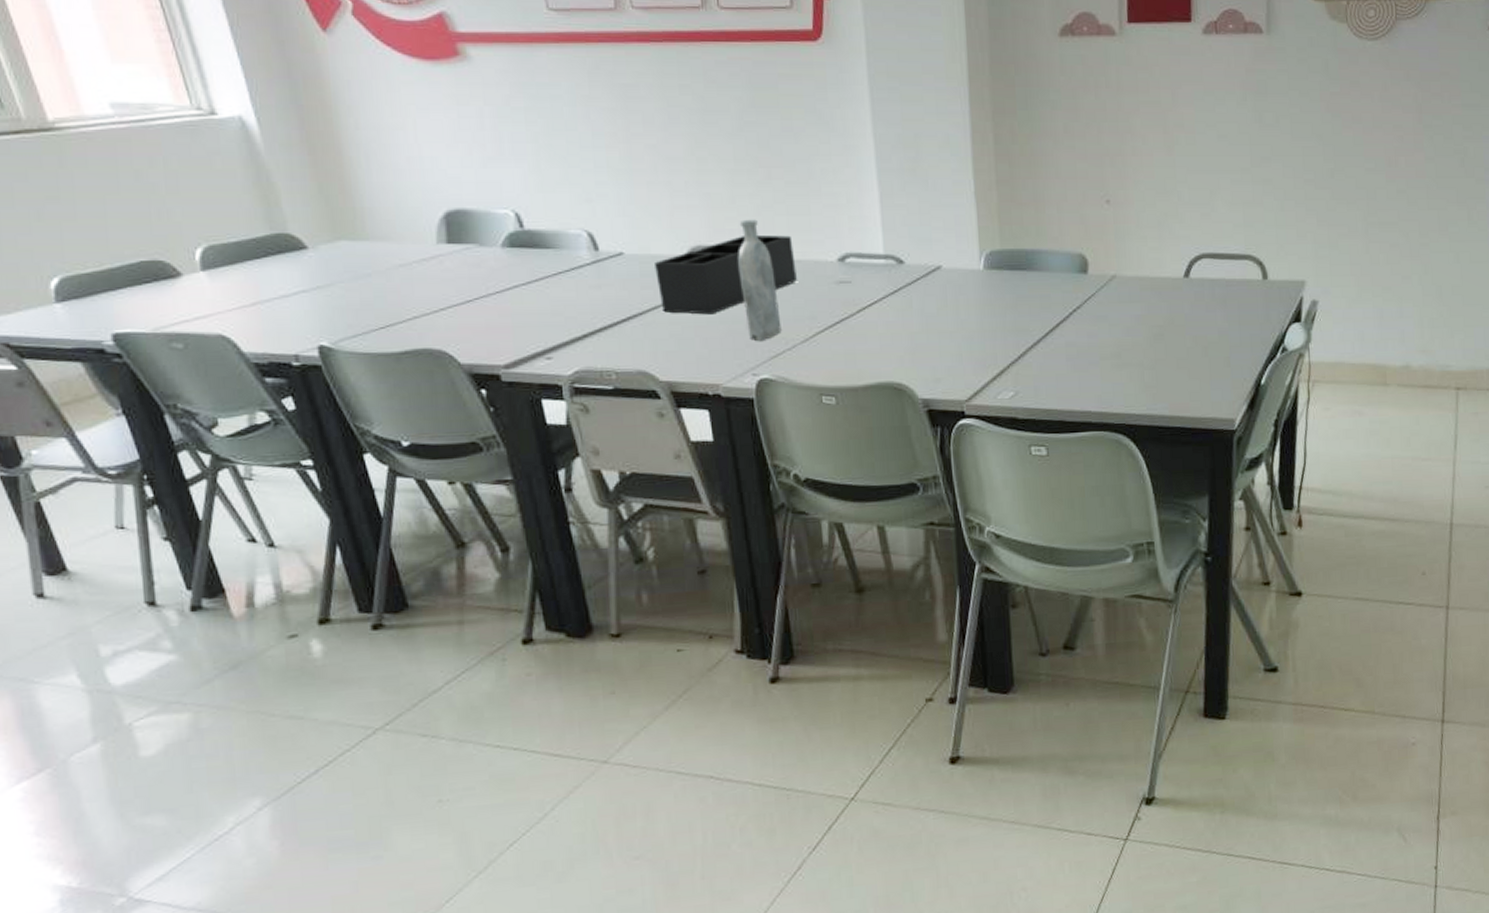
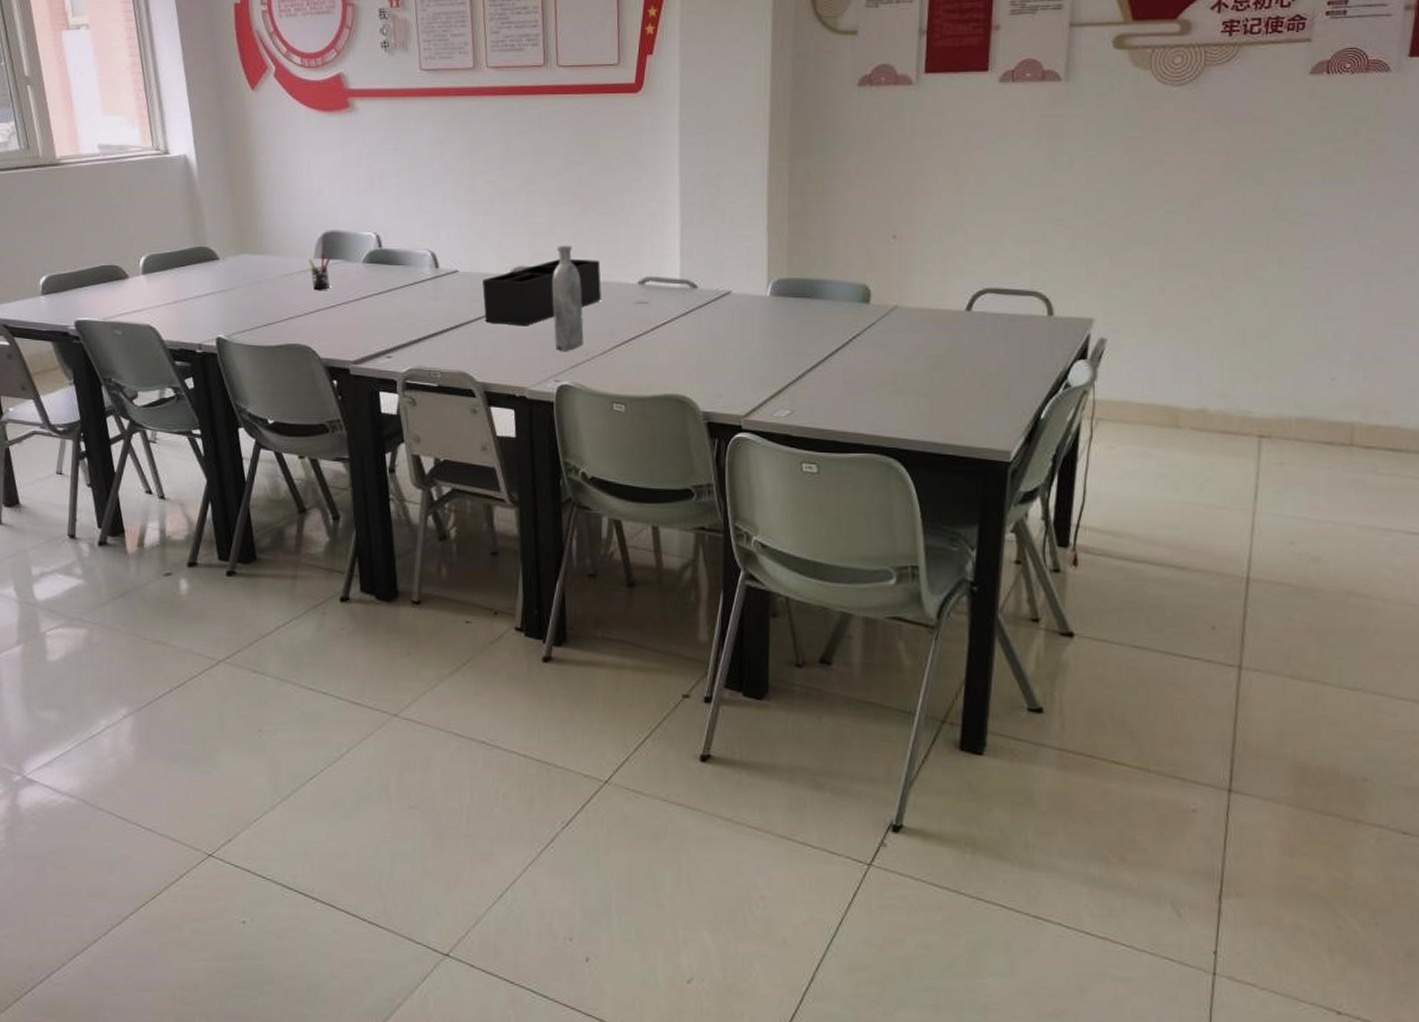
pen holder: none [430,238,463,282] -> present [309,254,331,290]

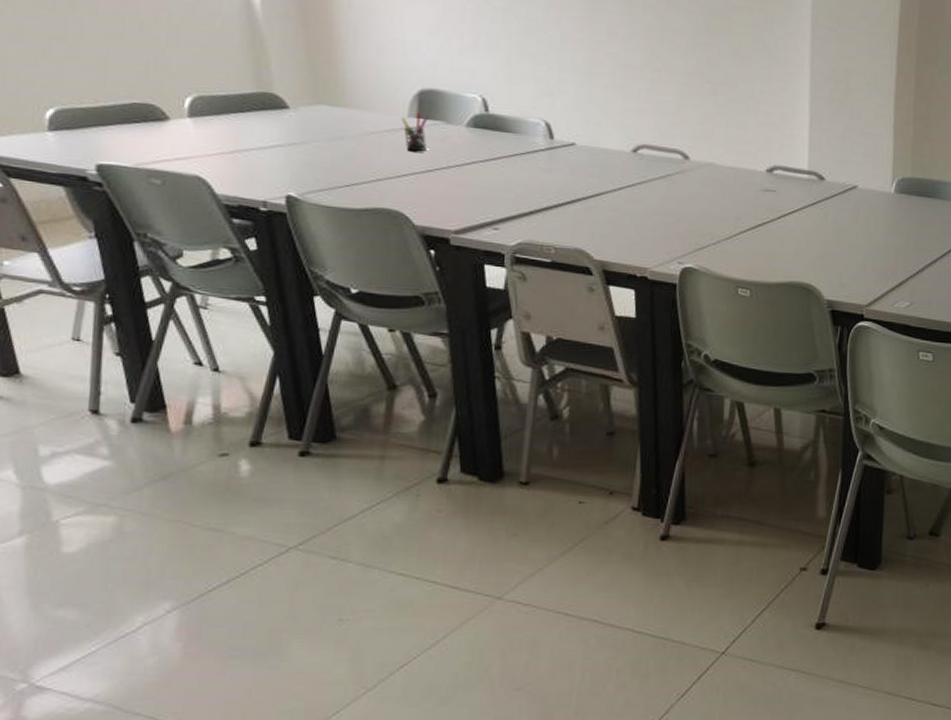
desk organizer: present [482,259,601,326] -> none [602,140,729,206]
bottle: present [552,245,584,351] -> none [677,126,710,234]

